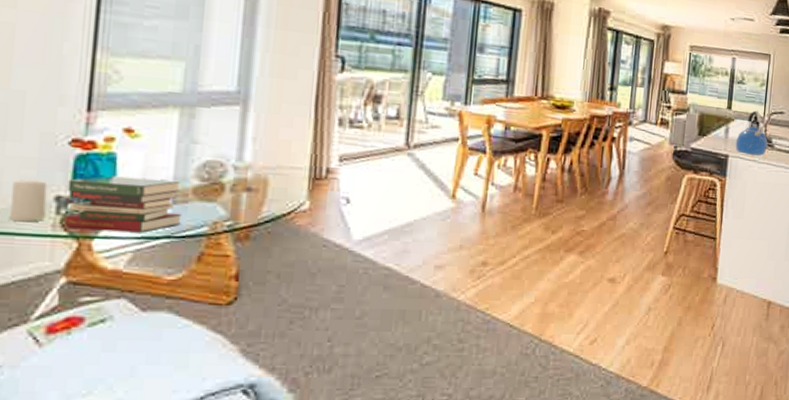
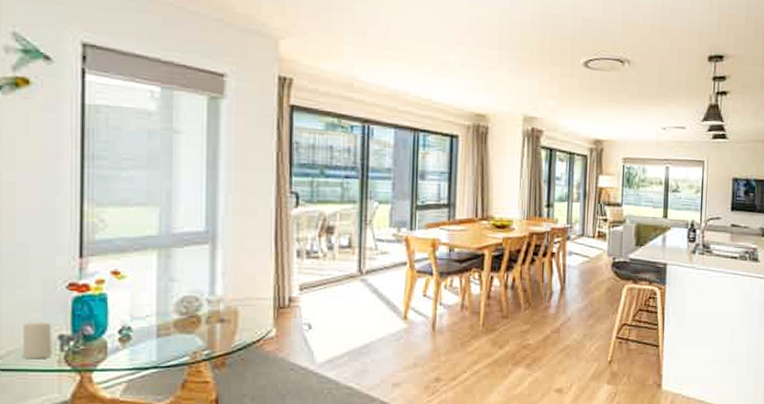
books: present [64,175,182,233] -> none [68,314,166,365]
kettle: present [735,110,768,156] -> none [673,218,706,262]

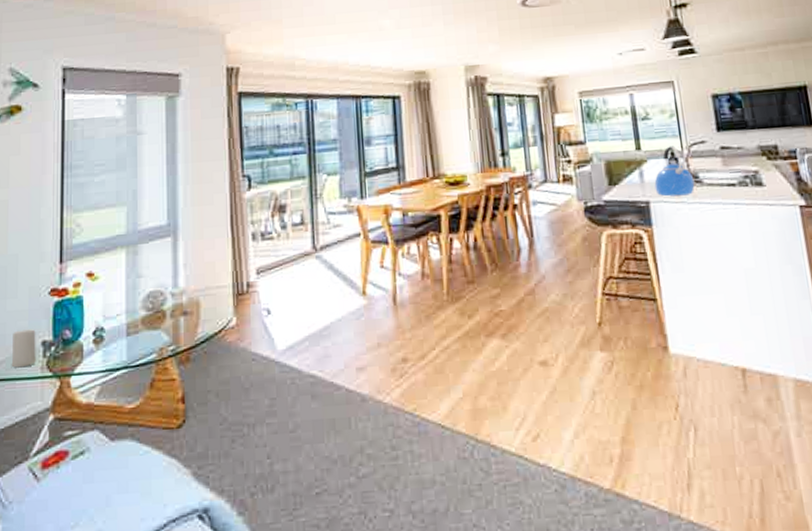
kettle: none [673,218,706,262] -> present [654,145,695,197]

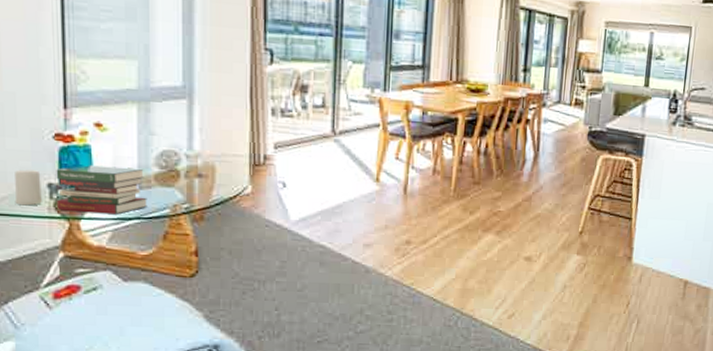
books: none [50,313,135,369] -> present [56,165,147,215]
kettle: present [654,145,695,197] -> none [652,87,687,135]

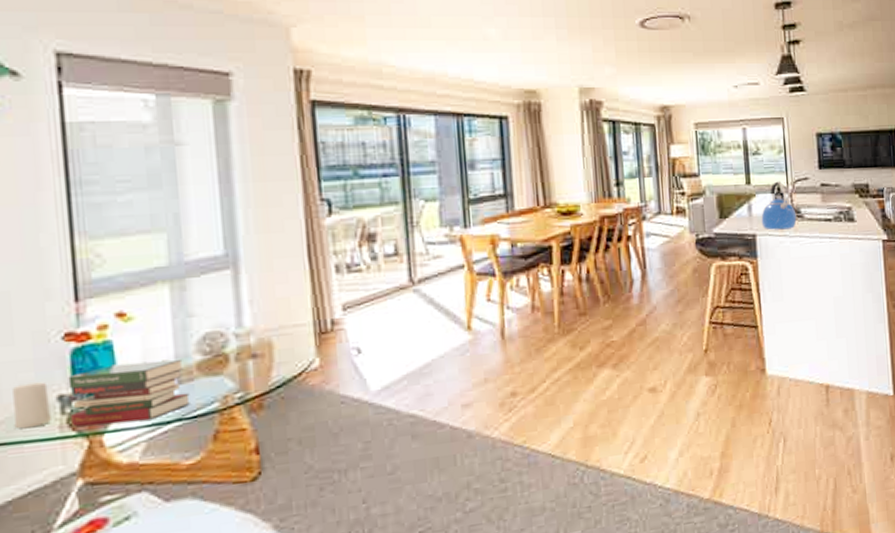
kettle: none [652,87,687,135] -> present [761,181,797,230]

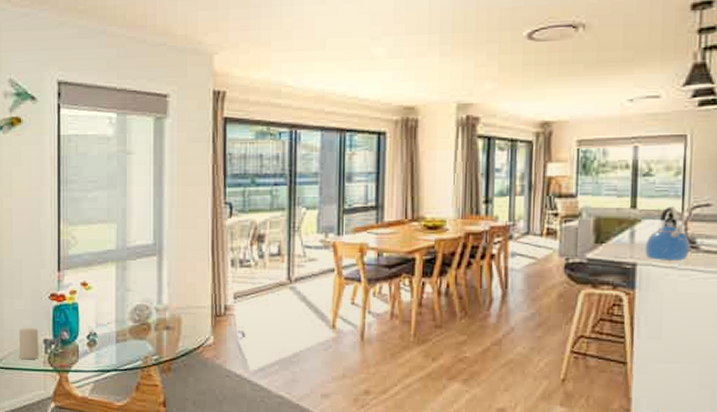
books: present [68,358,190,427] -> none [50,321,123,367]

